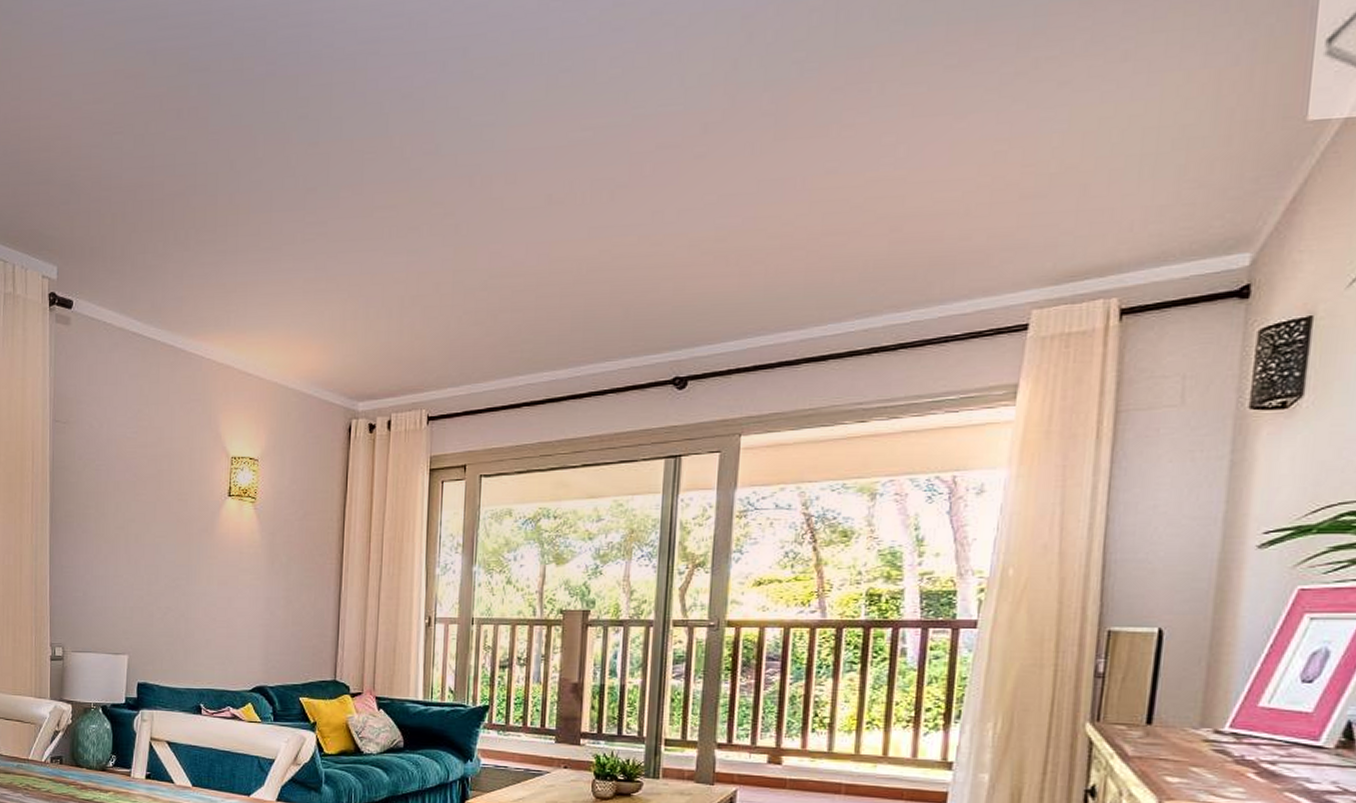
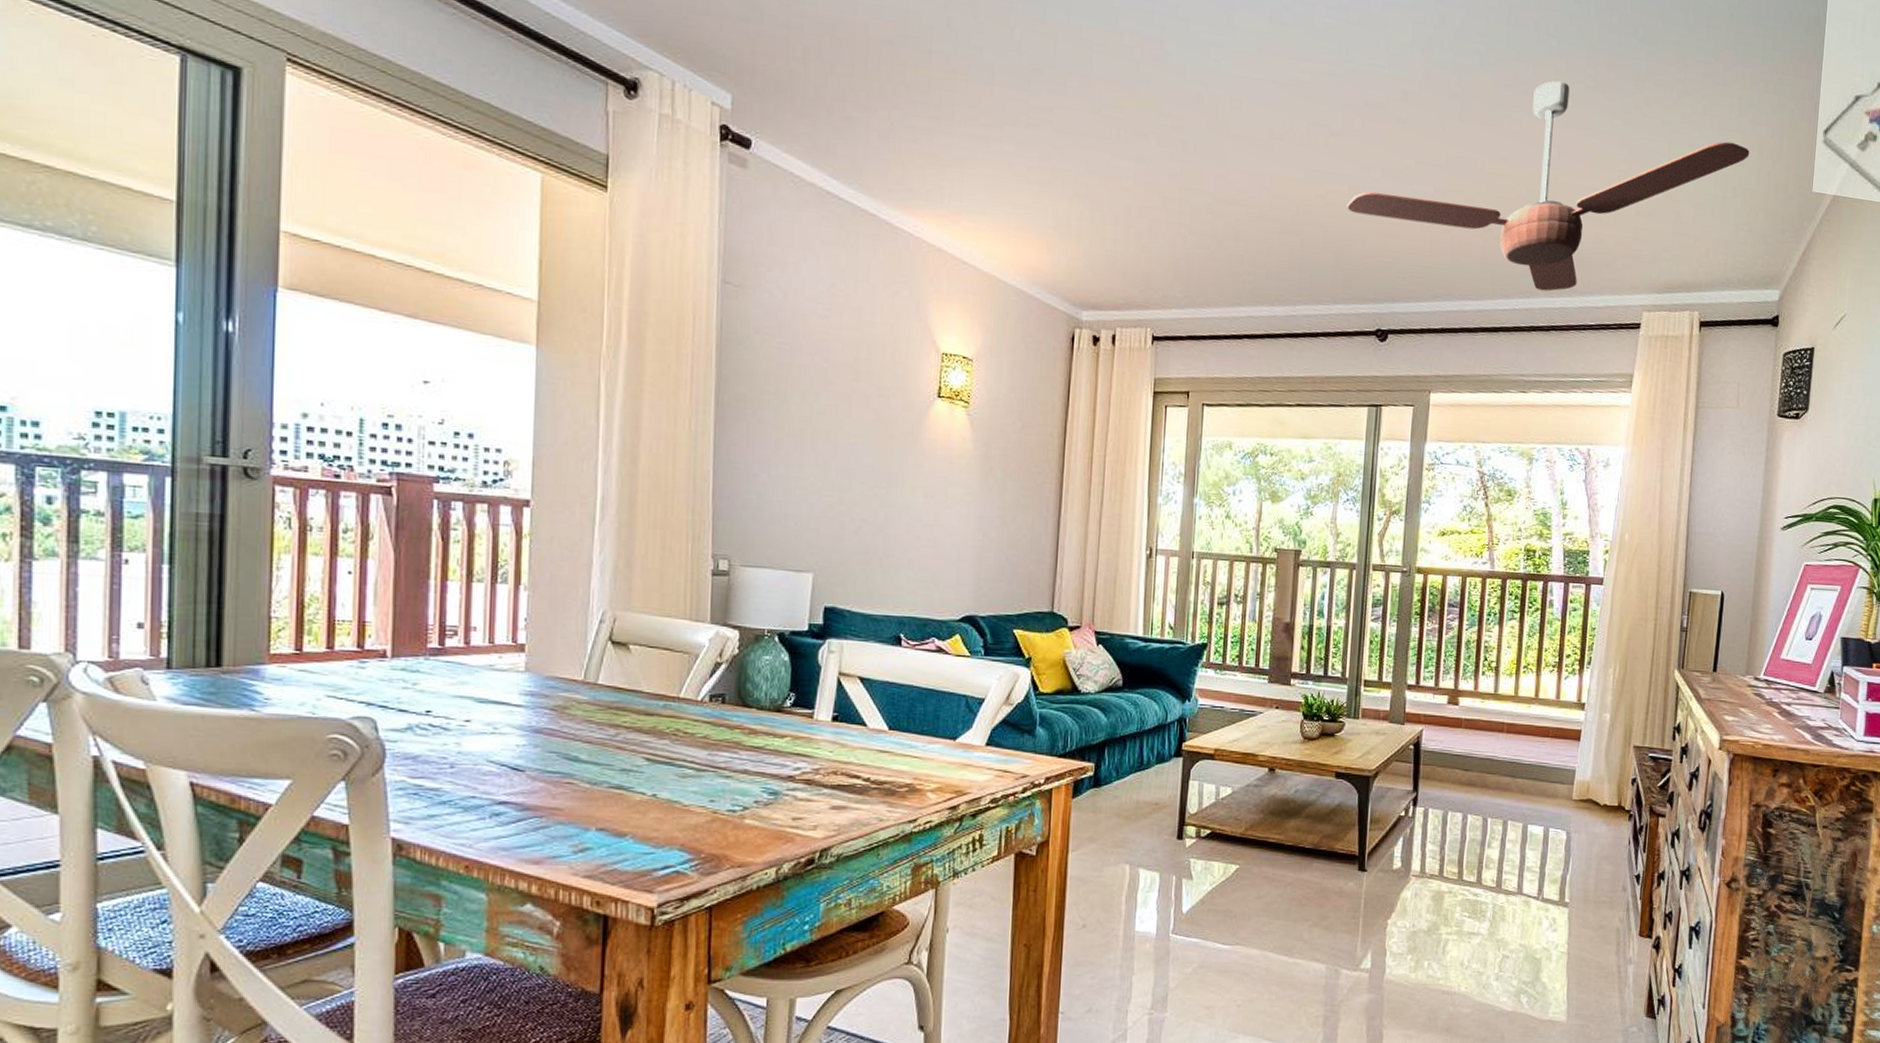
ceiling fan: none [636,67,1199,307] -> present [1347,80,1750,292]

